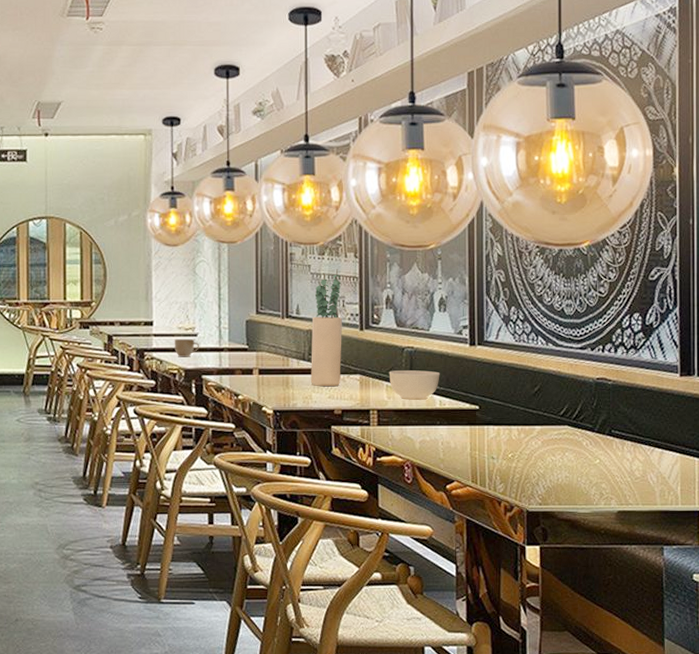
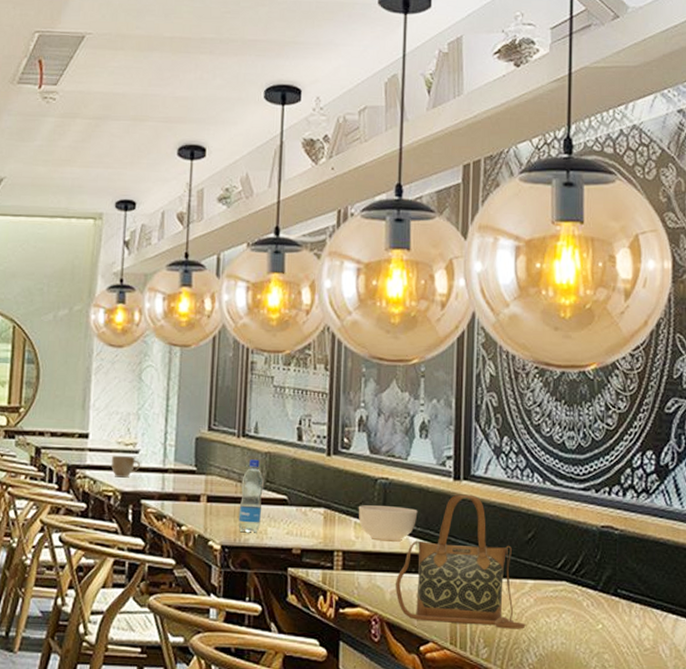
bottle: none [287,337,307,400] -> present [238,459,264,534]
vase: present [311,269,342,387] -> none [267,383,309,521]
handbag: none [424,357,535,467] -> present [395,494,526,630]

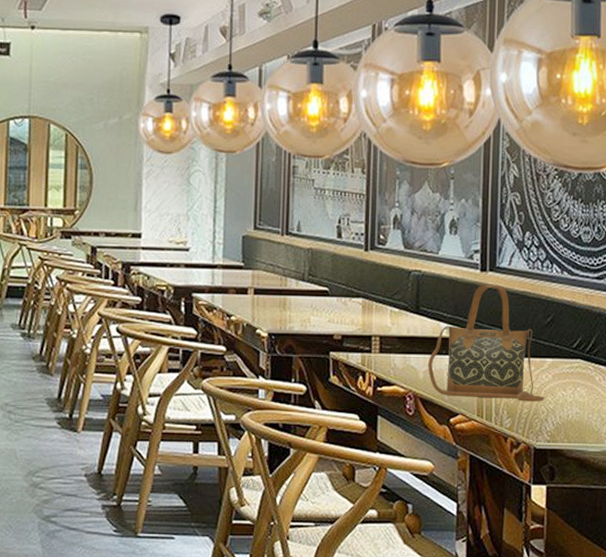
cup: present [111,455,141,478] -> none [163,253,192,273]
bottle: present [238,459,264,534] -> none [283,255,306,323]
bowl: present [358,505,418,542] -> none [393,295,448,327]

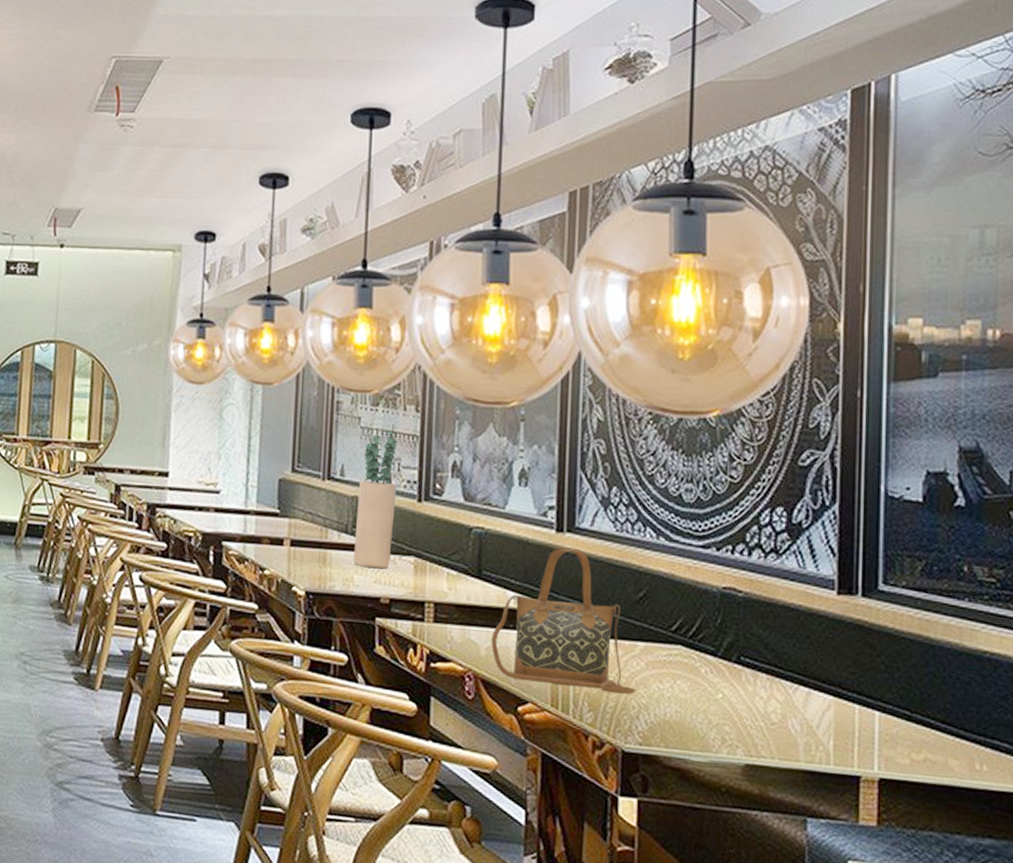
vase: none [310,185,347,310] -> present [353,424,398,569]

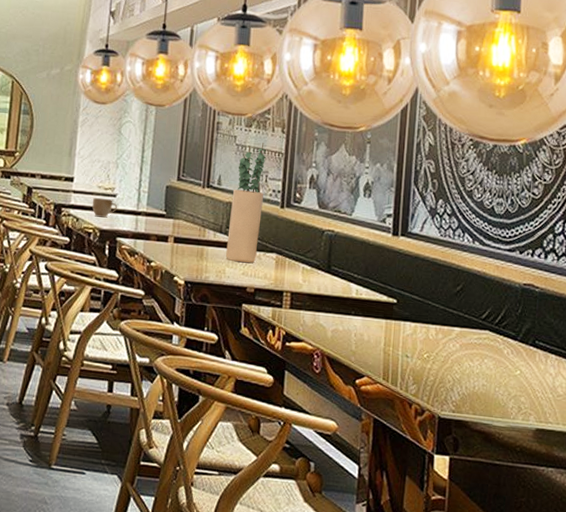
cup: none [191,495,222,519] -> present [92,197,118,218]
handbag: present [491,547,636,695] -> none [336,248,451,371]

